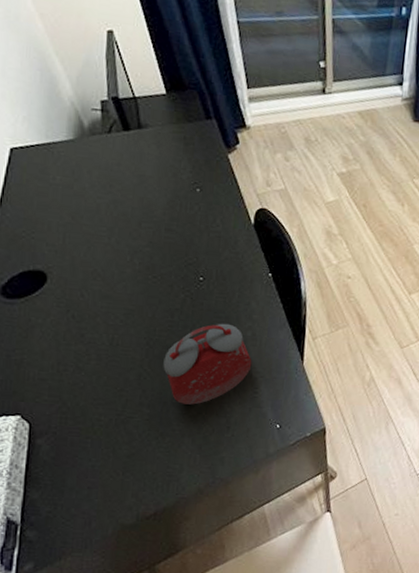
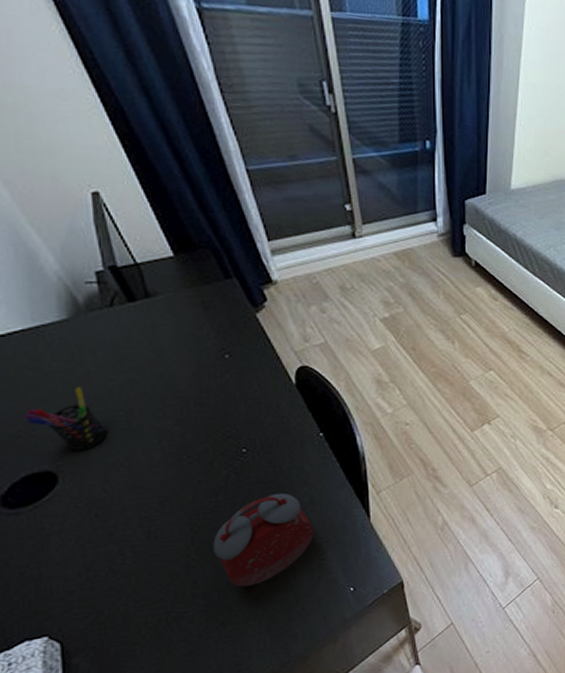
pen holder: none [28,200,92,257] -> present [23,387,108,451]

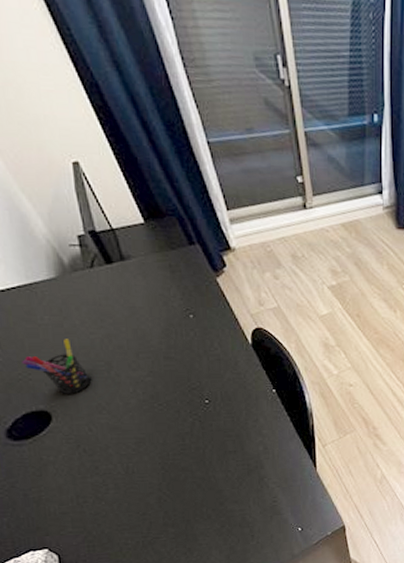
alarm clock: present [213,493,314,587] -> none [181,441,268,520]

